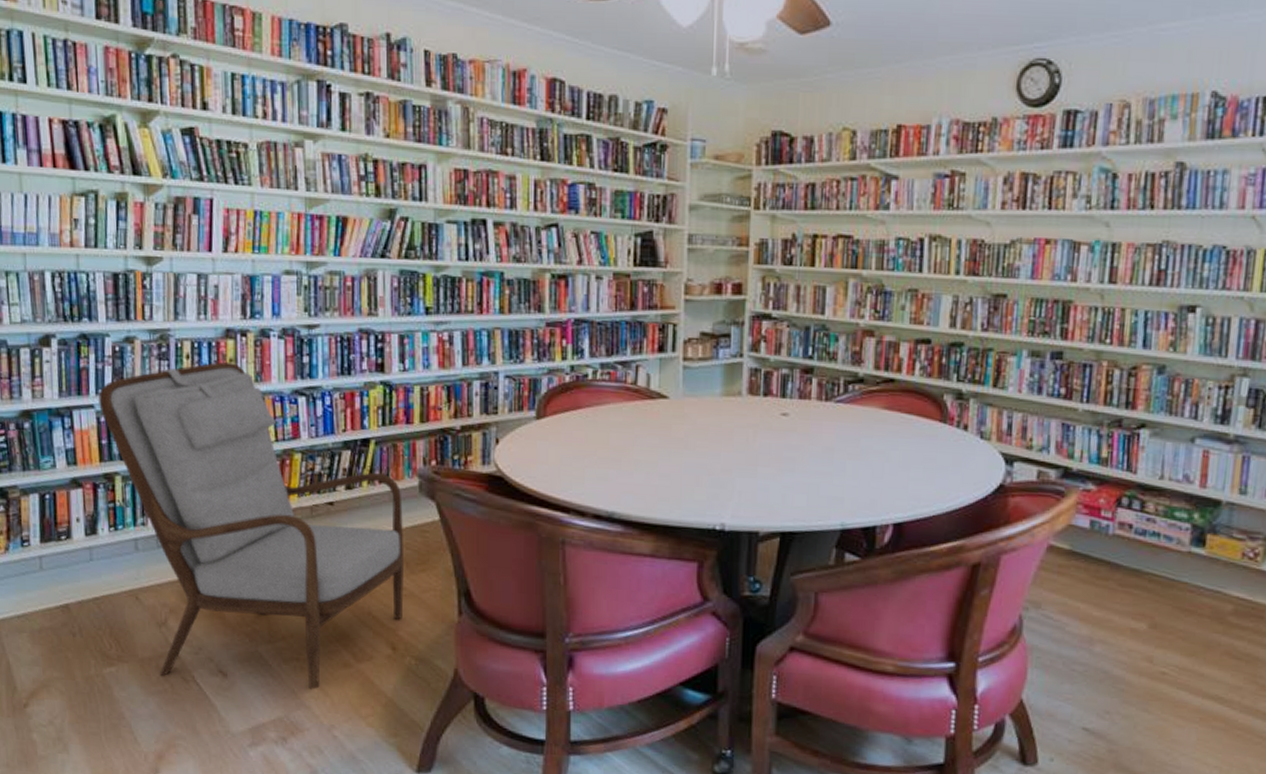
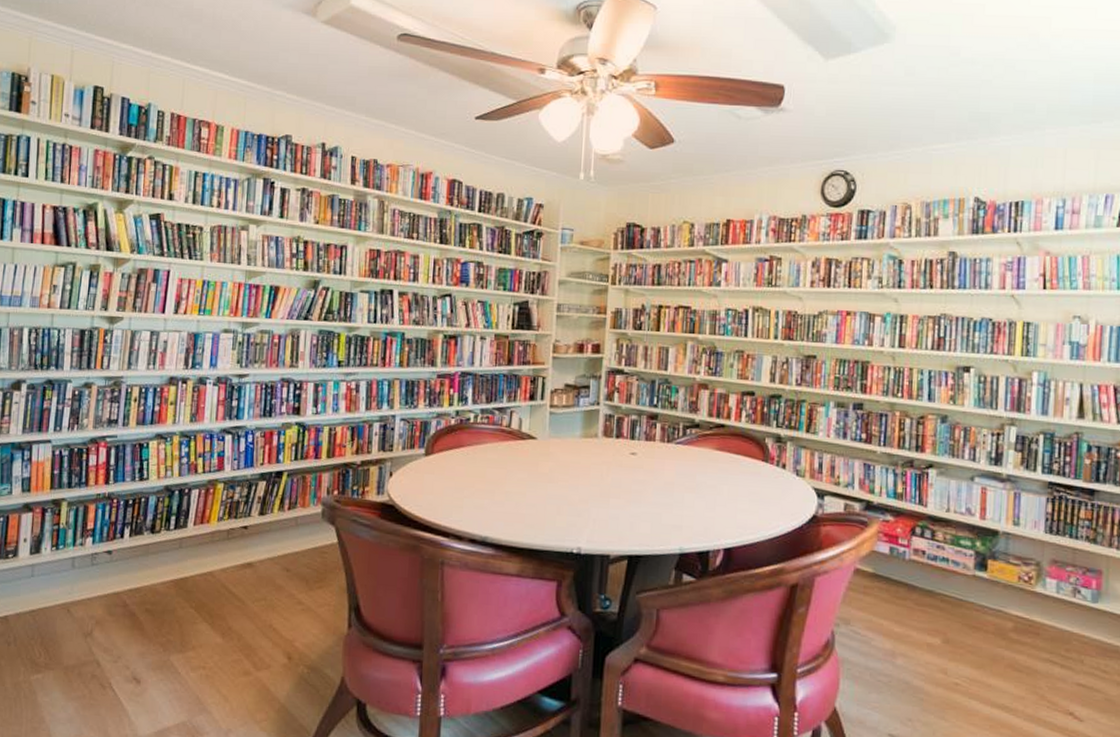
armchair: present [98,361,404,690] -> none [55,404,307,696]

